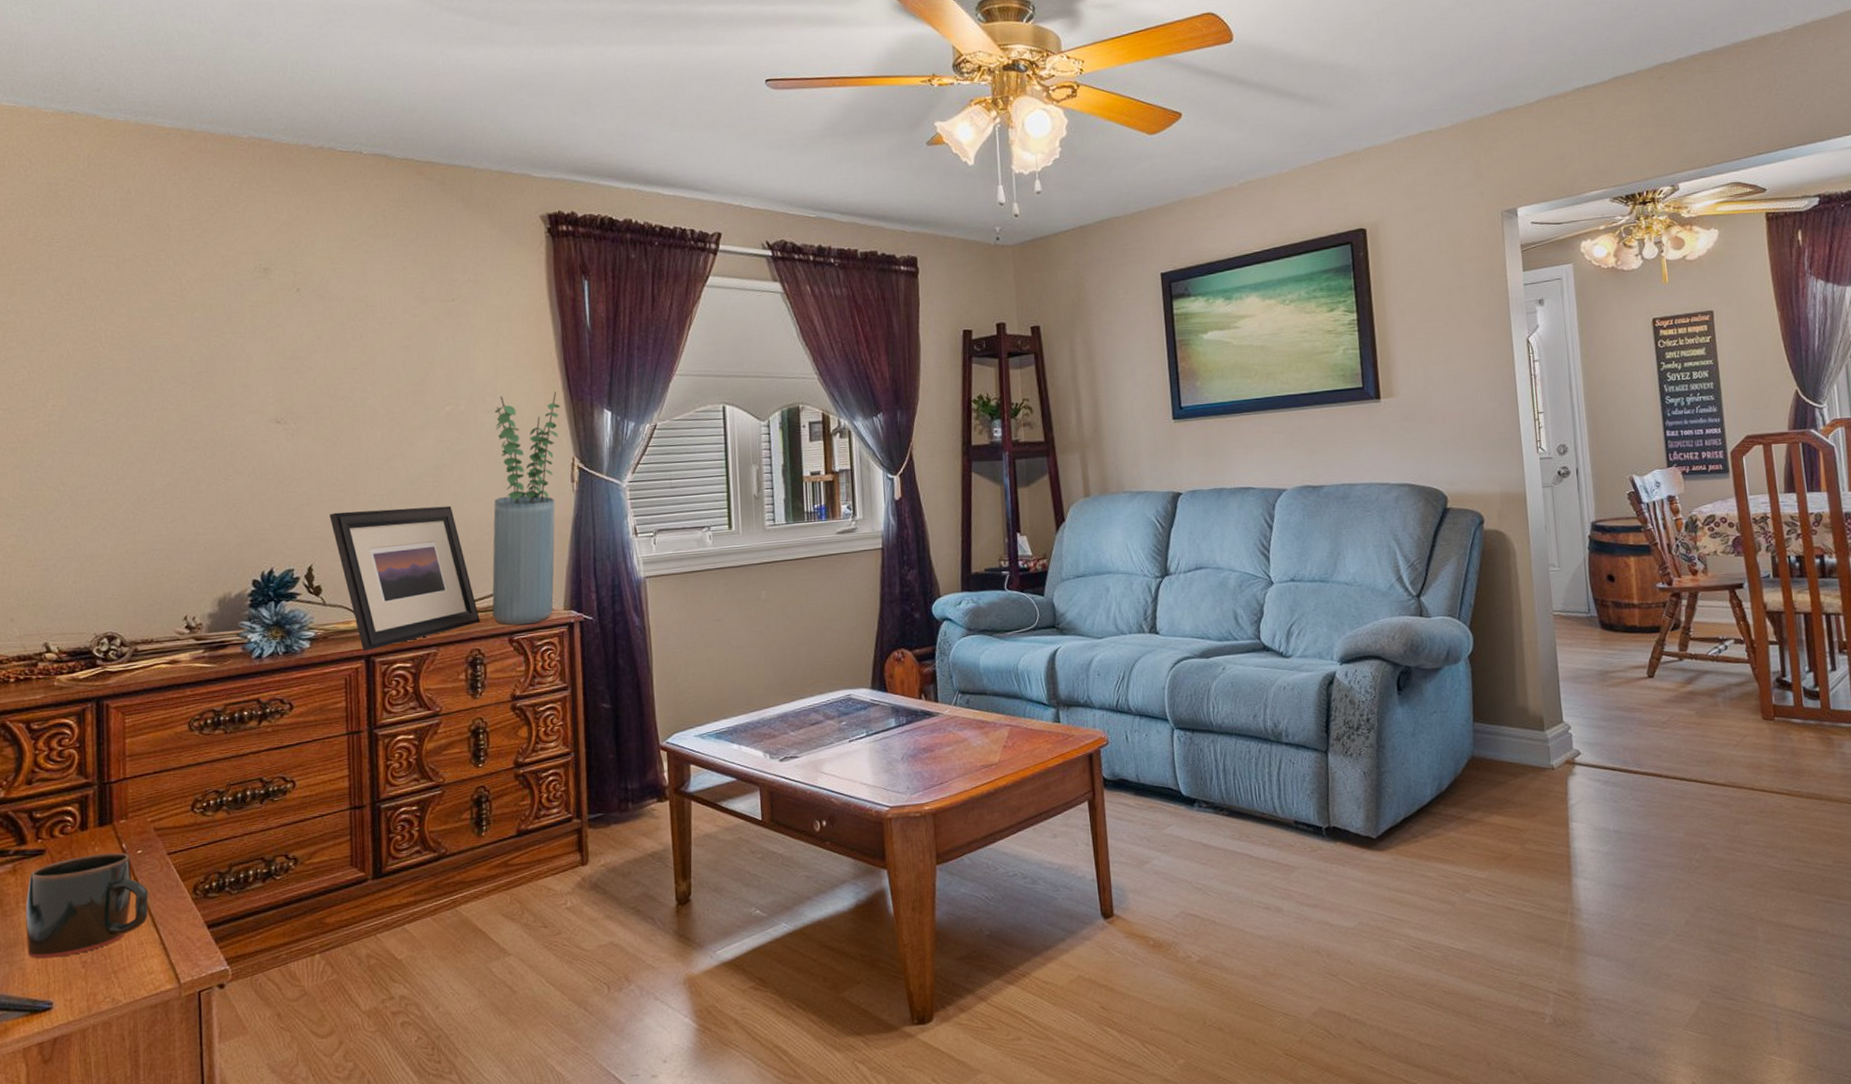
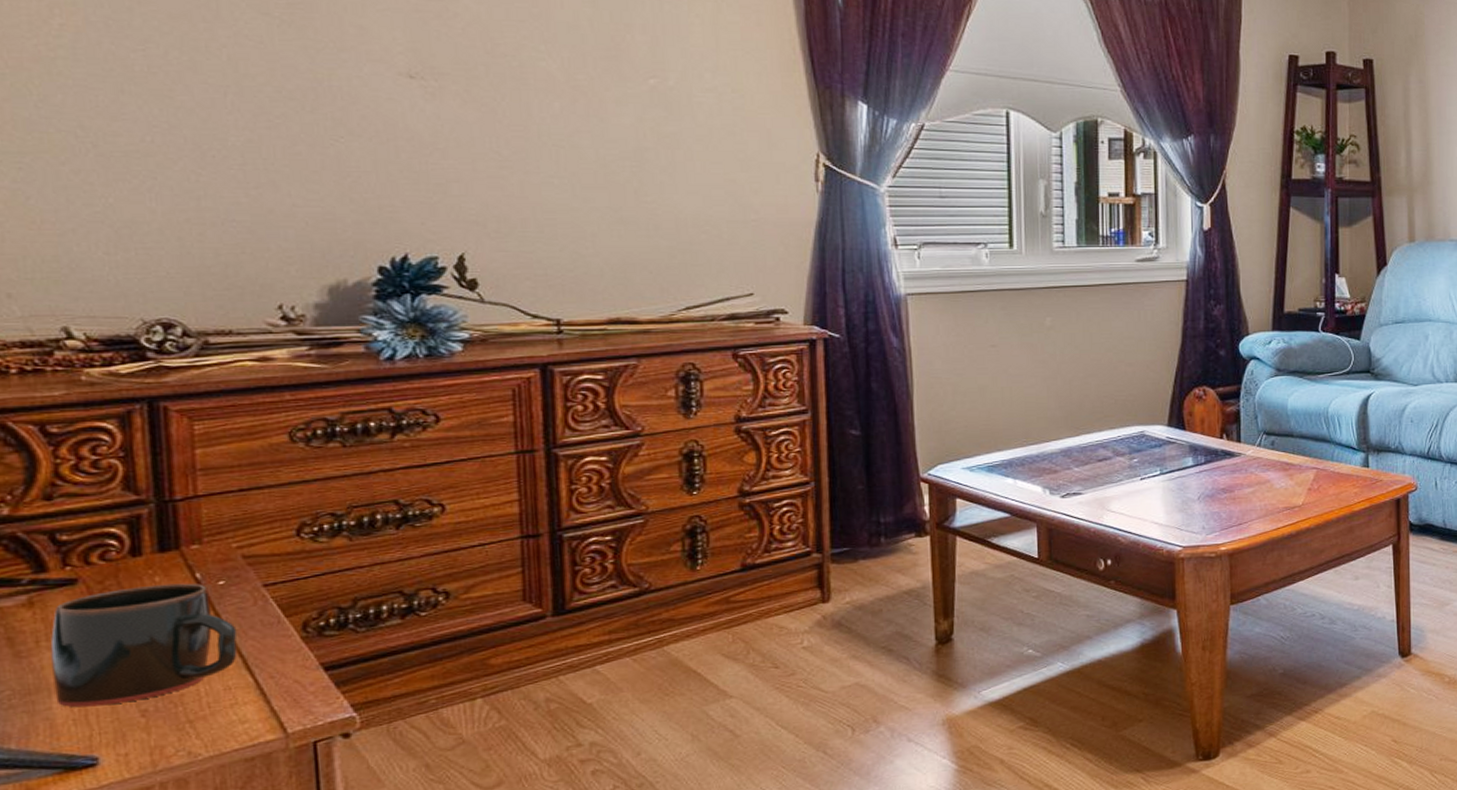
picture frame: present [329,505,480,651] -> none [488,193,695,359]
vase: present [492,391,560,626] -> none [710,74,802,339]

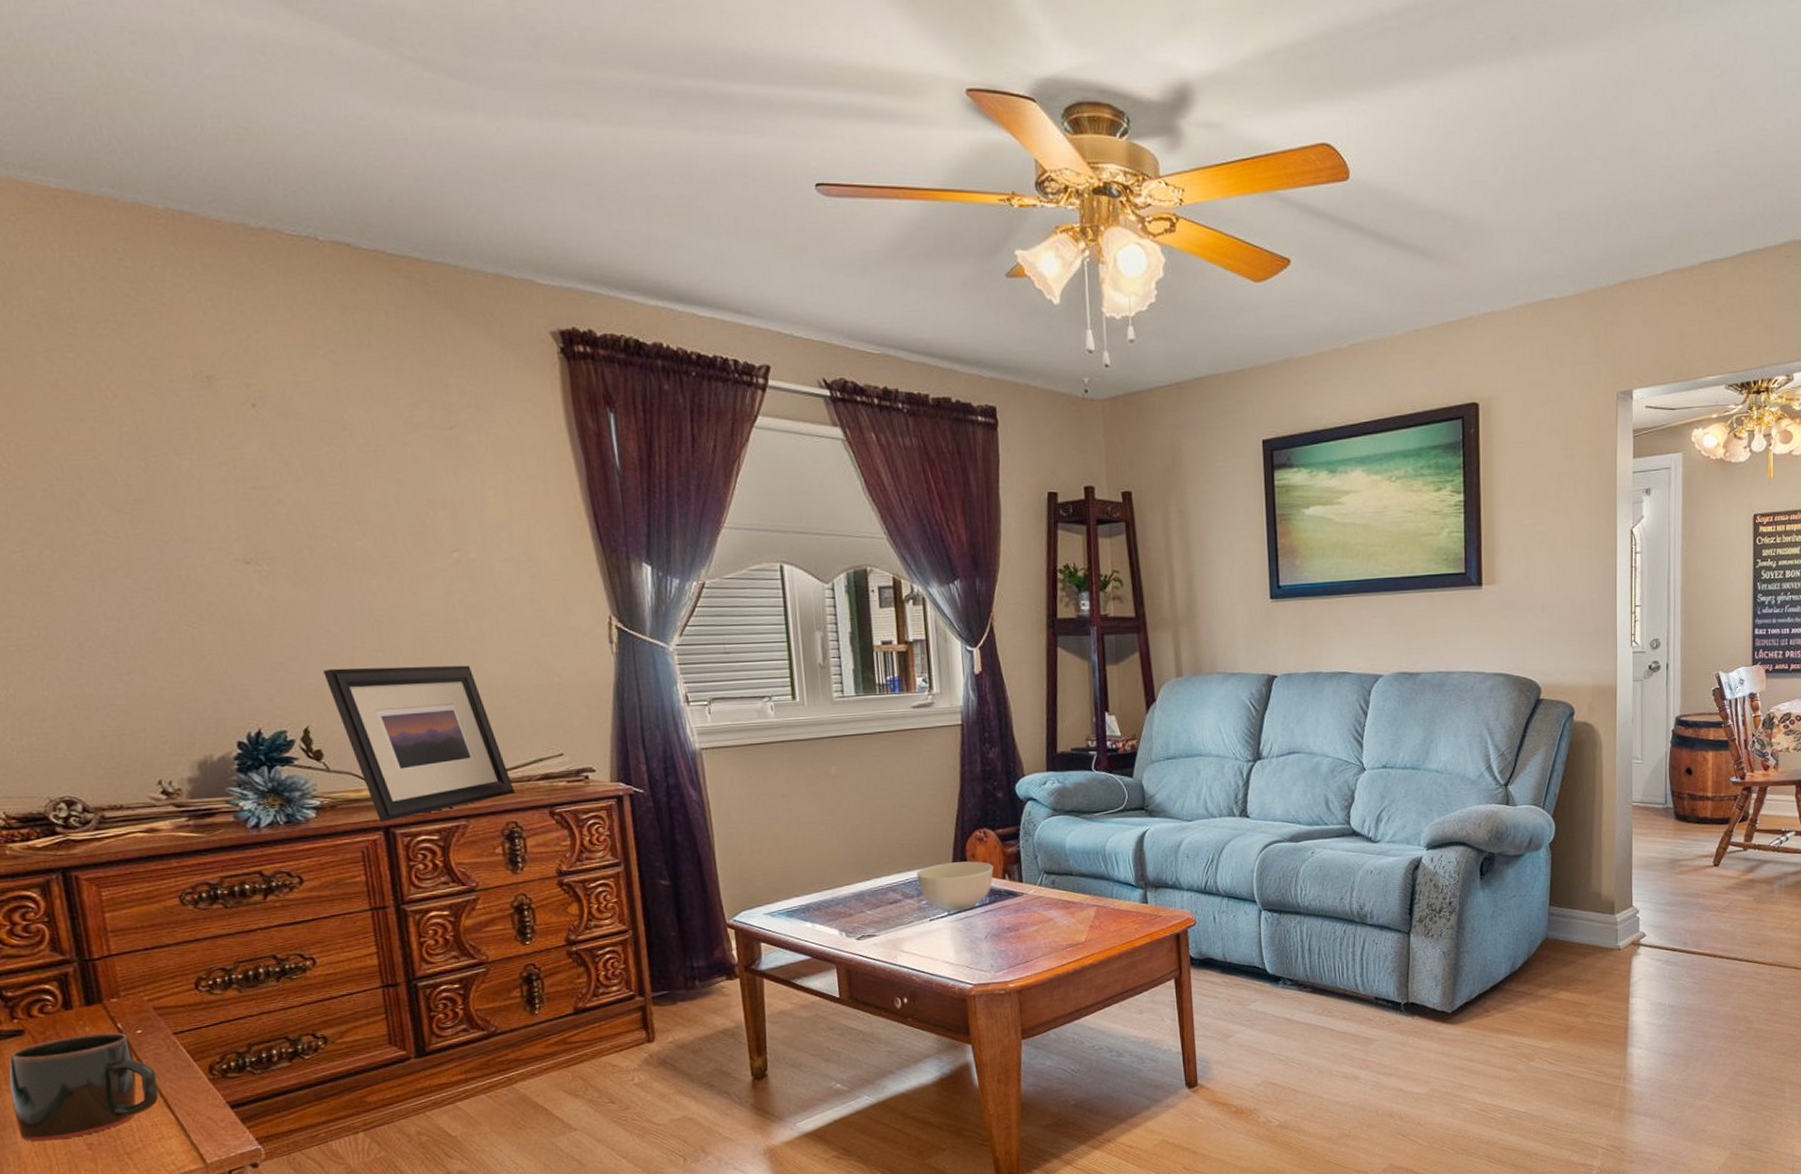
picture frame: none [488,193,695,359] -> present [323,665,515,822]
bowl: none [1129,419,1211,471] -> present [916,861,994,912]

